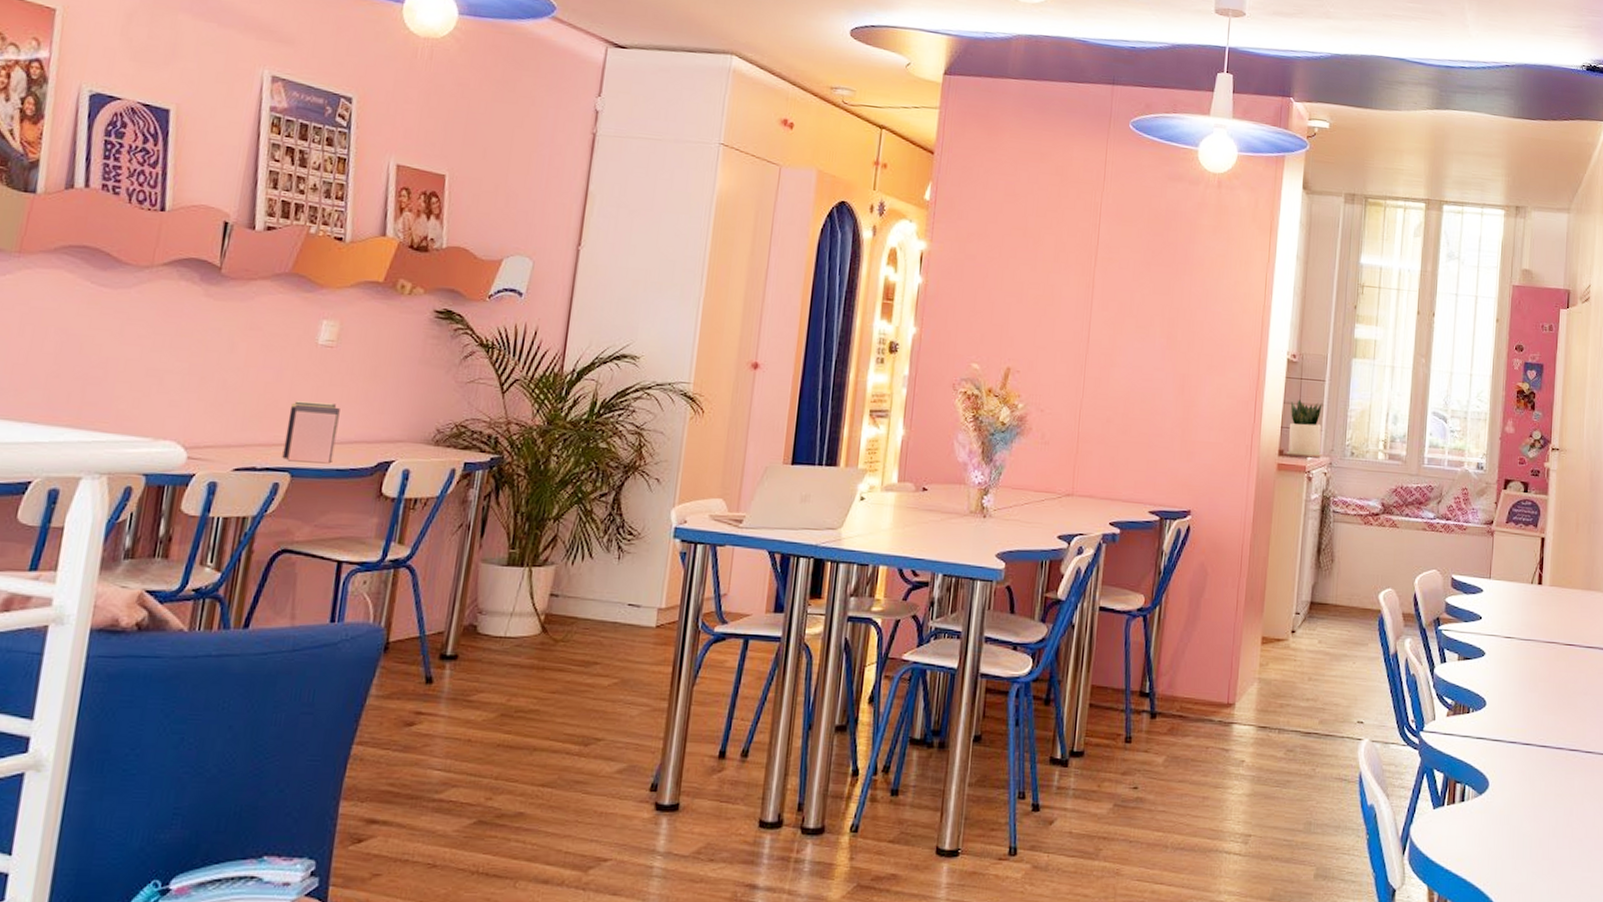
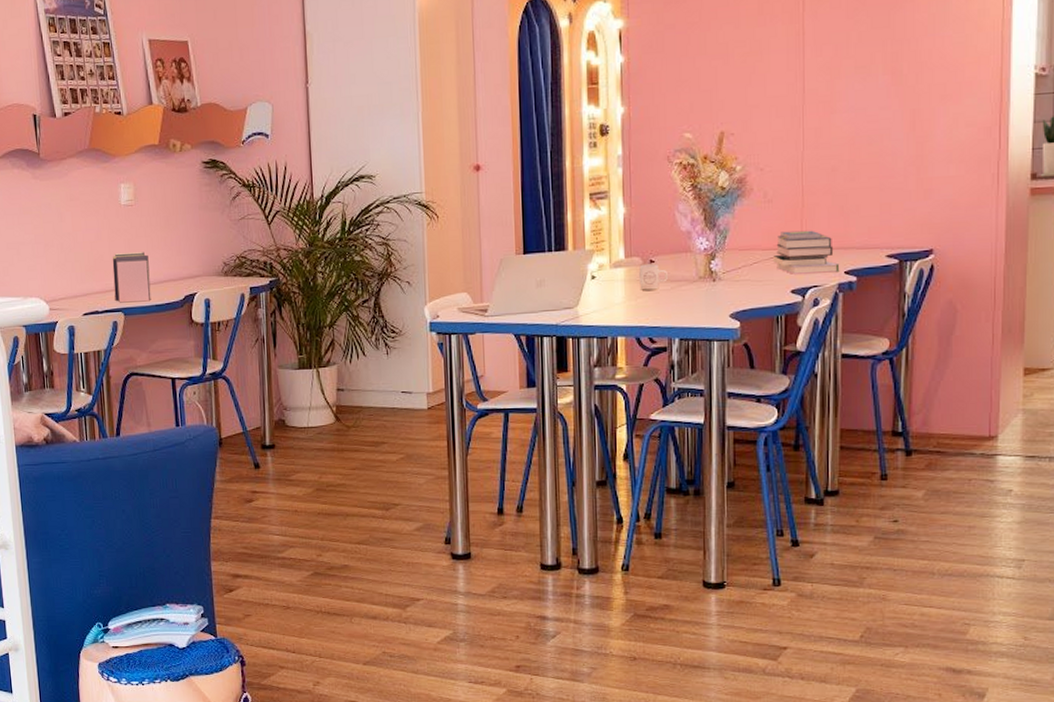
mug: none [909,491,939,520] -> present [639,264,668,290]
books: none [1043,475,1106,522] -> present [772,230,840,274]

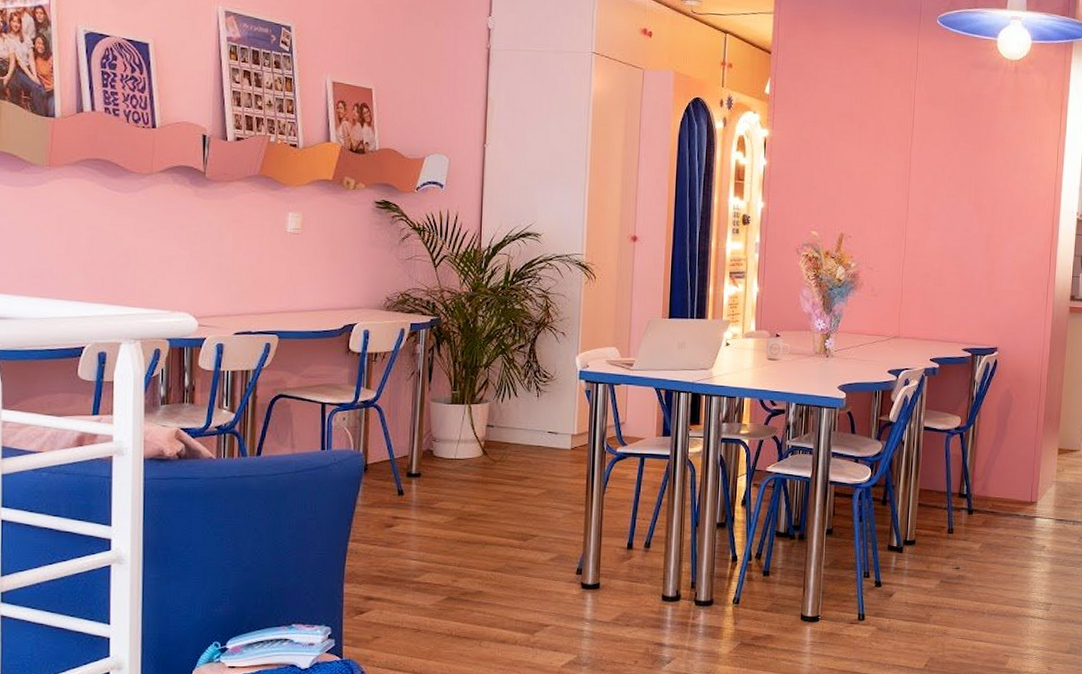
books: present [112,252,151,303] -> none [270,278,310,327]
books: present [772,230,840,274] -> none [875,321,927,359]

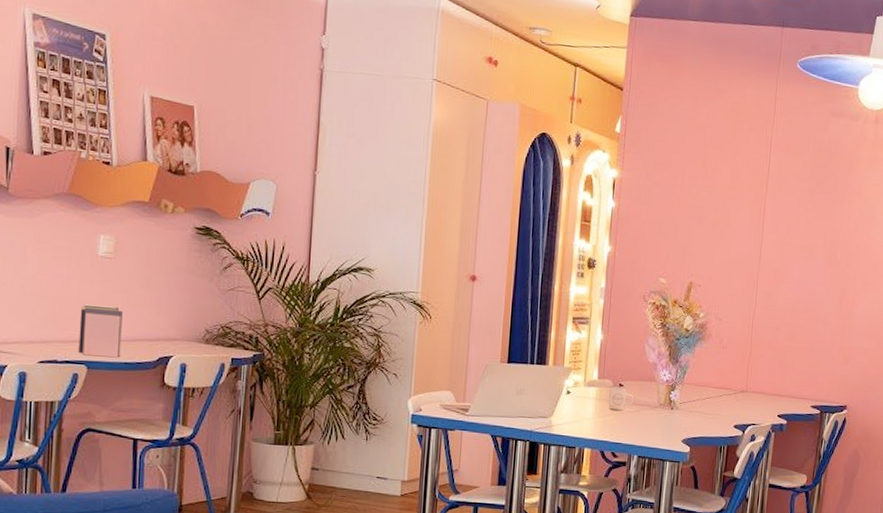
books: none [270,278,310,327] -> present [78,304,123,358]

